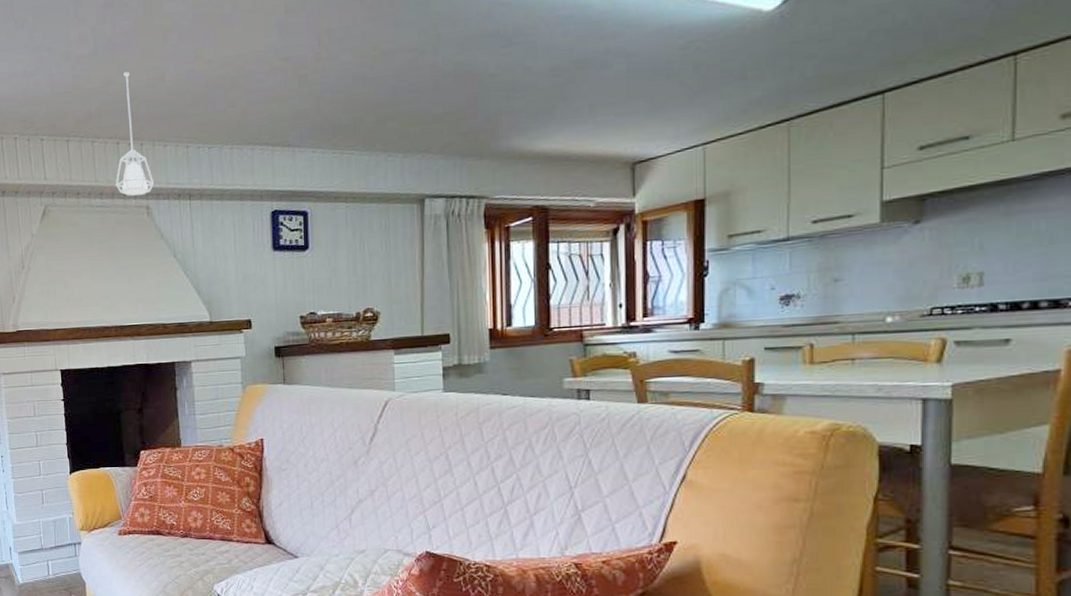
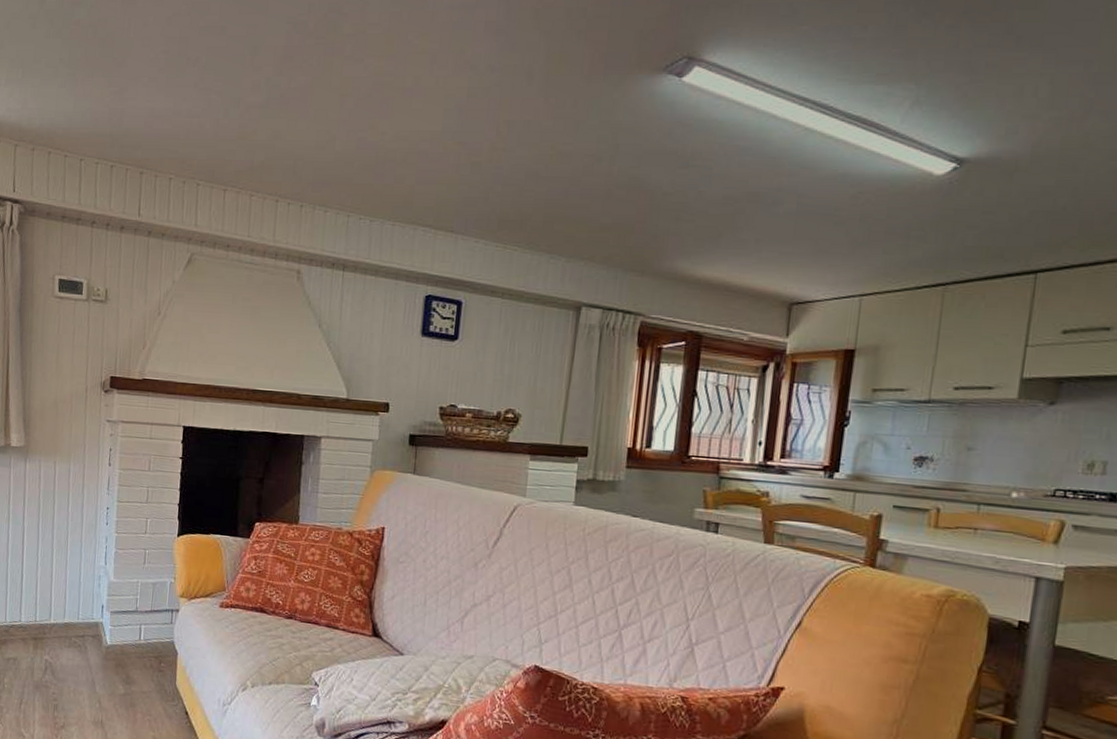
pendant lamp: present [116,71,154,196] -> none [269,129,309,258]

